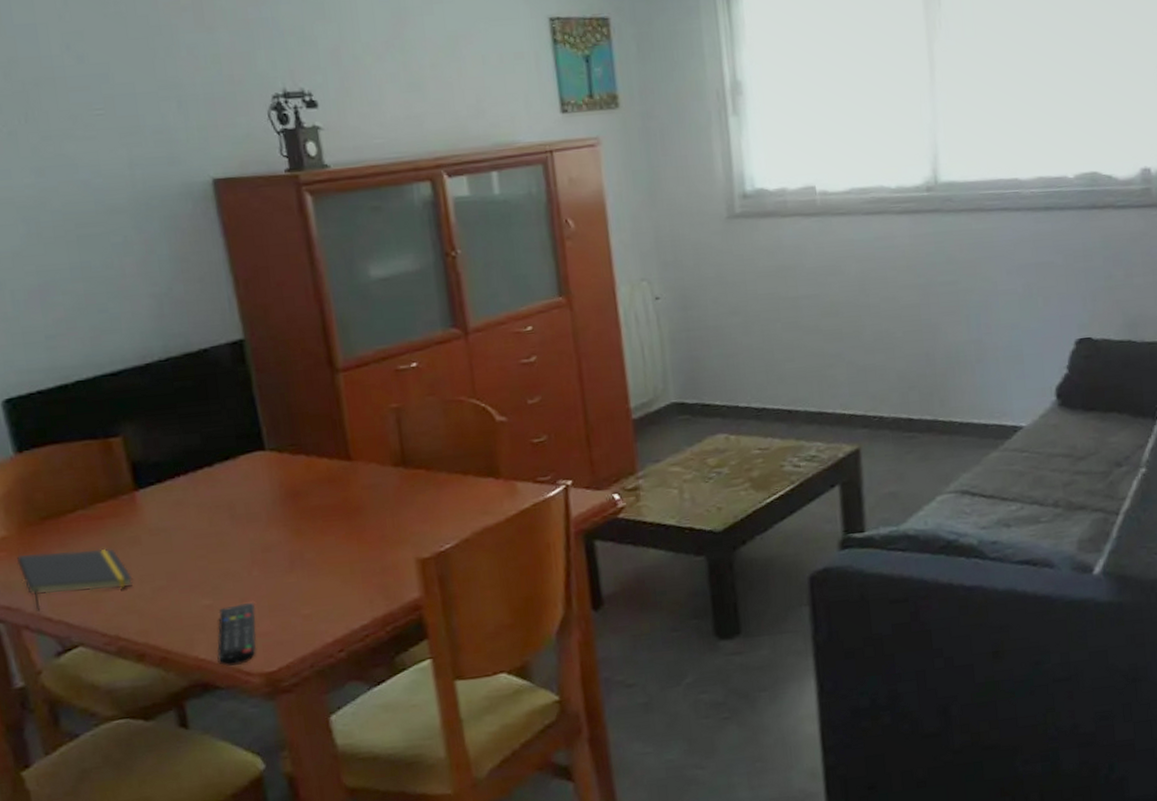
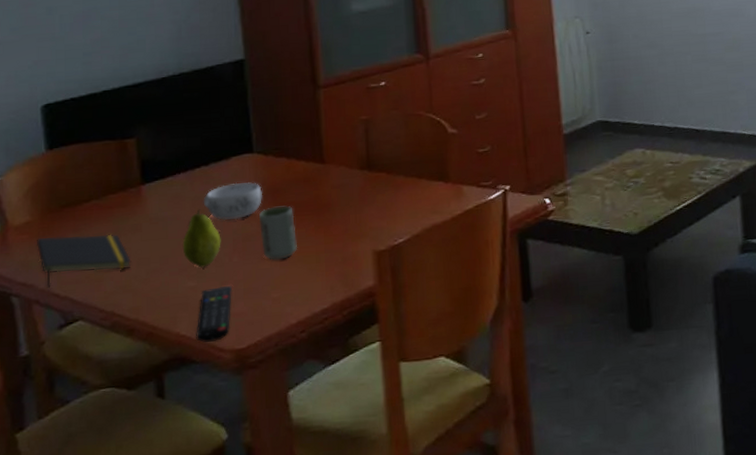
fruit: none [191,517,237,584] -> present [182,209,221,268]
decorative bowl: none [210,484,281,529] -> present [203,182,262,220]
cup: none [278,510,328,573] -> present [258,205,298,261]

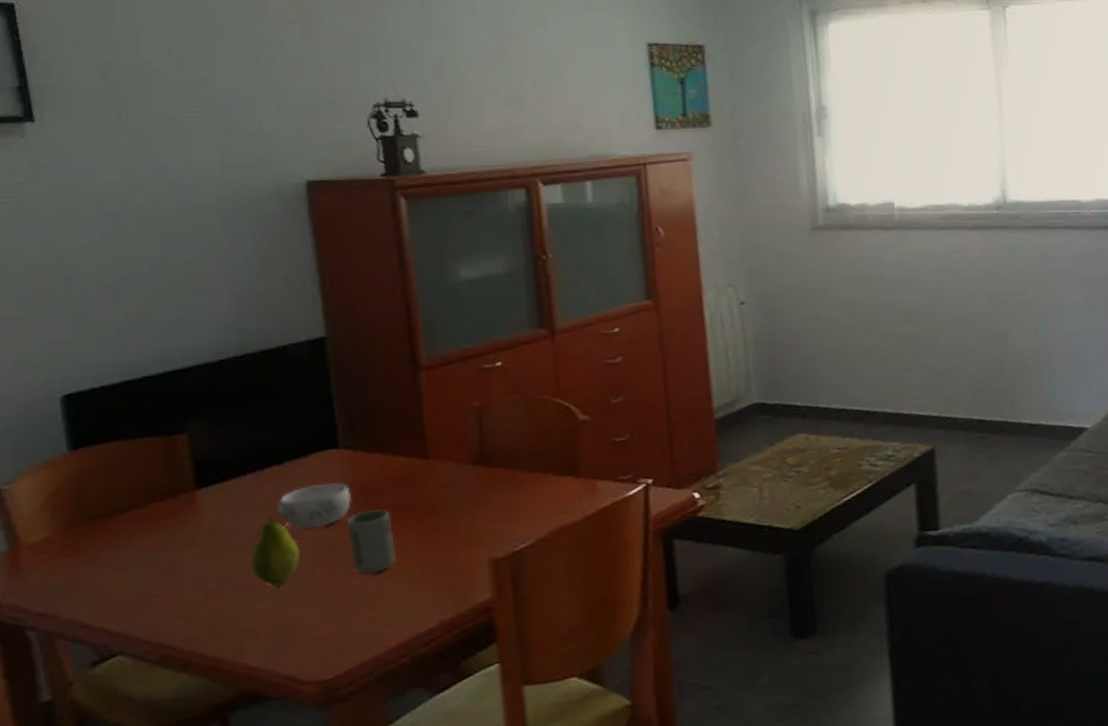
notepad: present [36,234,132,288] -> none [57,550,185,618]
remote control: present [196,285,233,342] -> none [270,605,316,674]

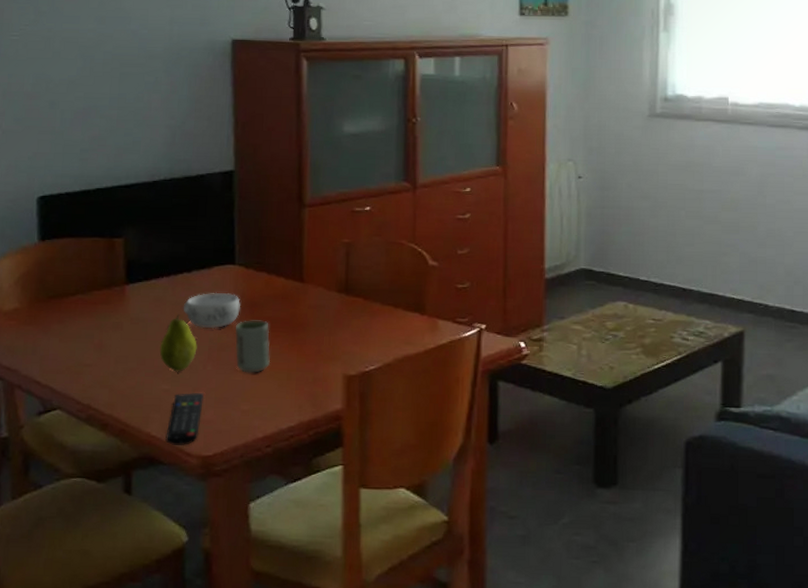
remote control: none [270,605,316,674] -> present [165,392,204,445]

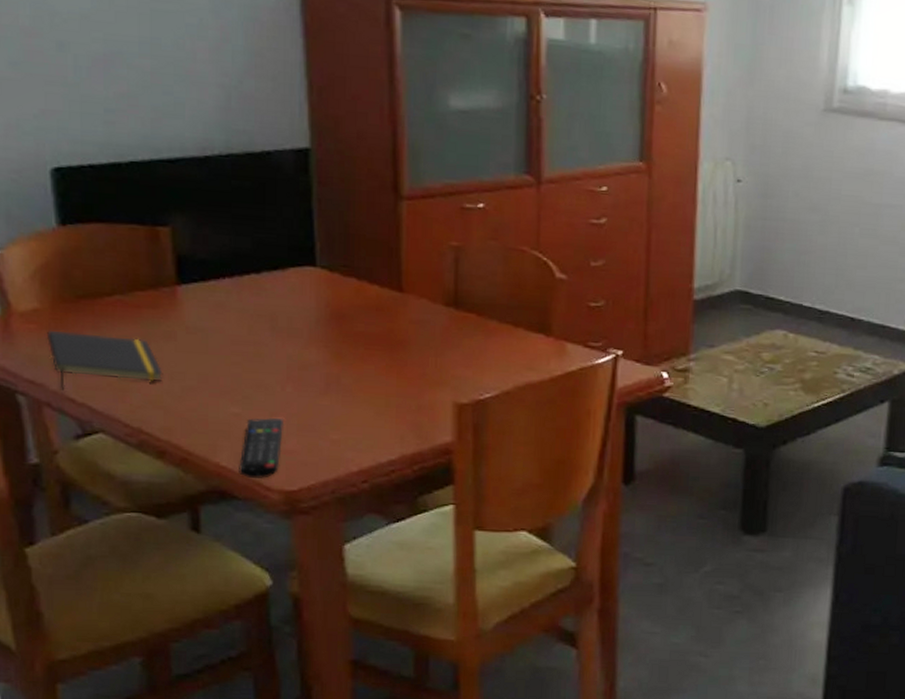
notepad: none [22,325,111,375] -> present [46,330,163,390]
fruit: present [159,314,197,372] -> none [225,324,273,393]
decorative bowl: present [183,292,240,329] -> none [252,299,325,343]
cup: present [234,320,271,373] -> none [319,334,365,397]

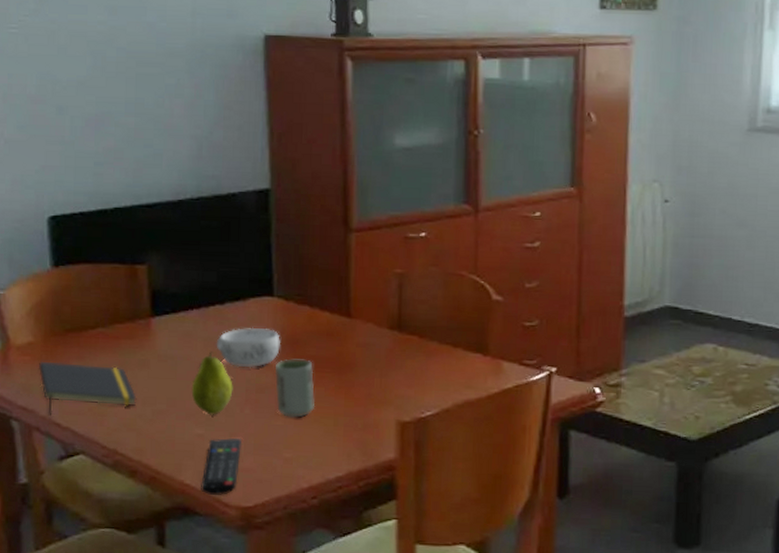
fruit: none [225,324,273,393] -> present [191,351,233,415]
decorative bowl: none [252,299,325,343] -> present [216,327,280,368]
cup: none [319,334,365,397] -> present [274,359,315,418]

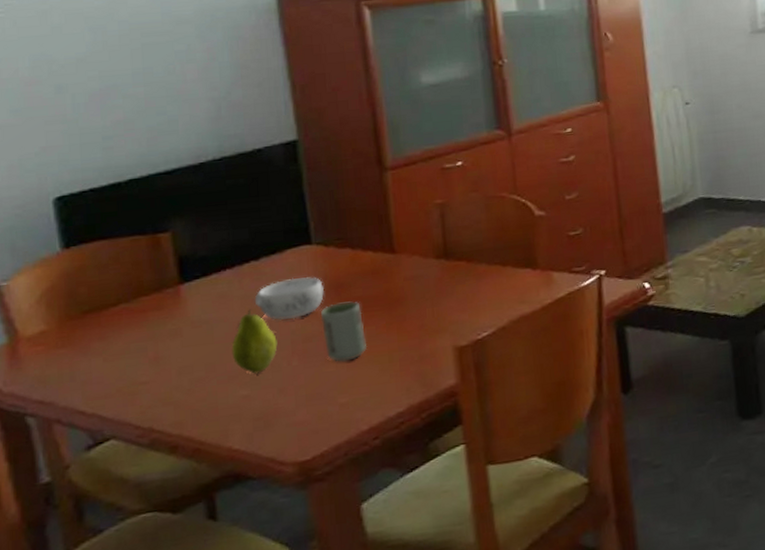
notepad: present [38,361,137,416] -> none [53,341,172,405]
remote control: present [201,438,243,495] -> none [251,391,293,456]

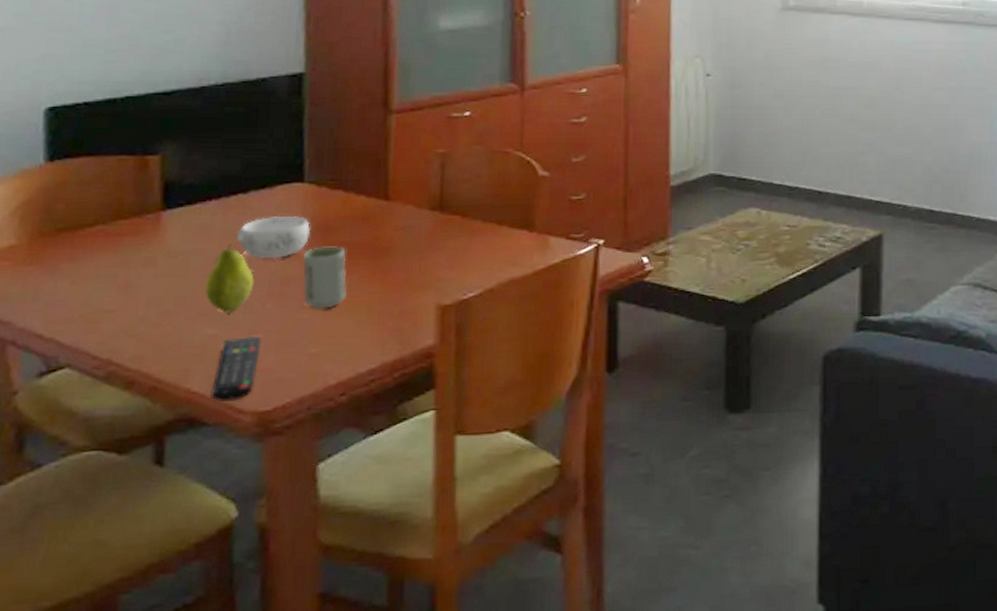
remote control: none [251,391,293,456] -> present [210,335,262,401]

